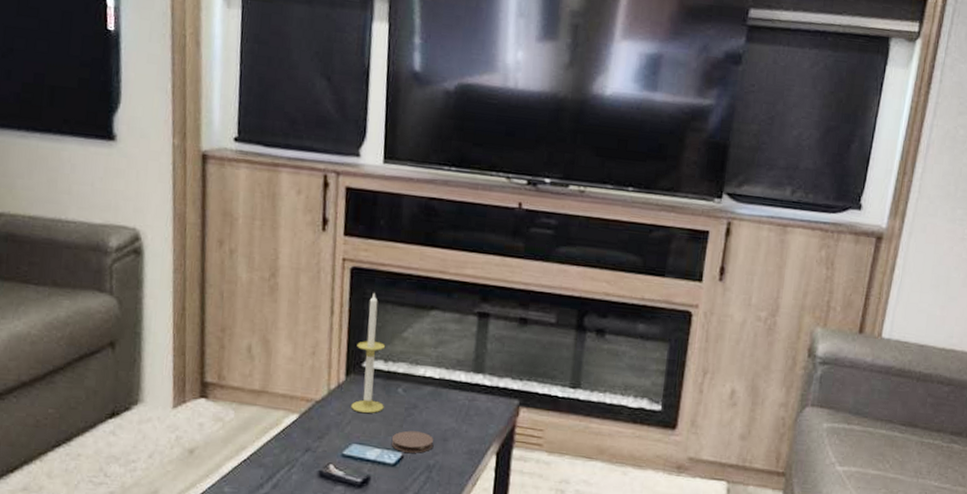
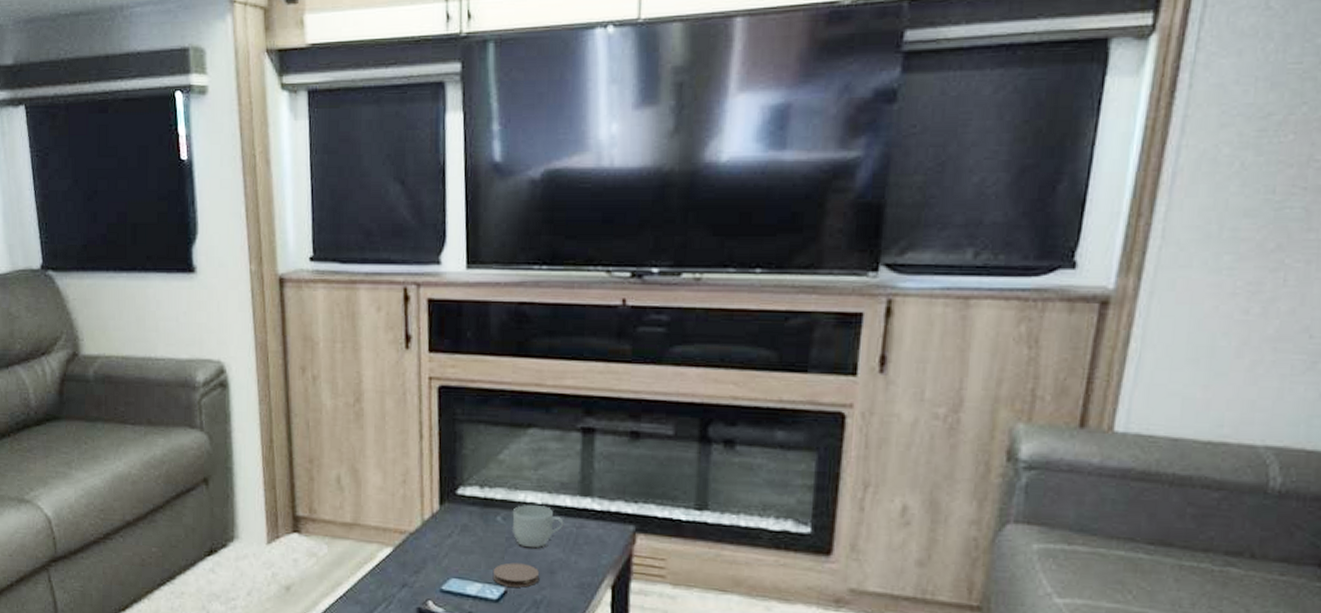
candle: present [351,292,386,413] -> none [447,412,483,544]
mug: none [411,379,458,418] -> present [511,505,564,549]

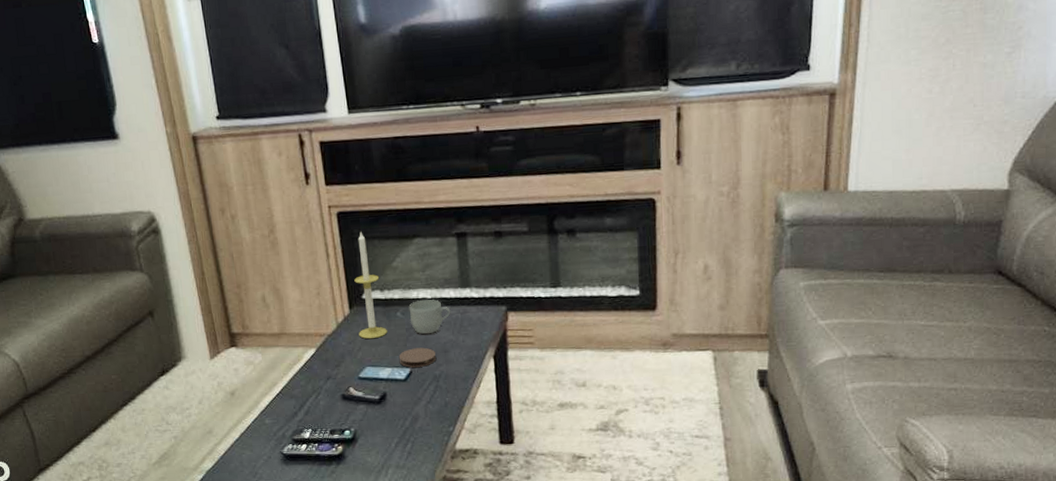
candle: none [447,412,483,544] -> present [354,231,387,339]

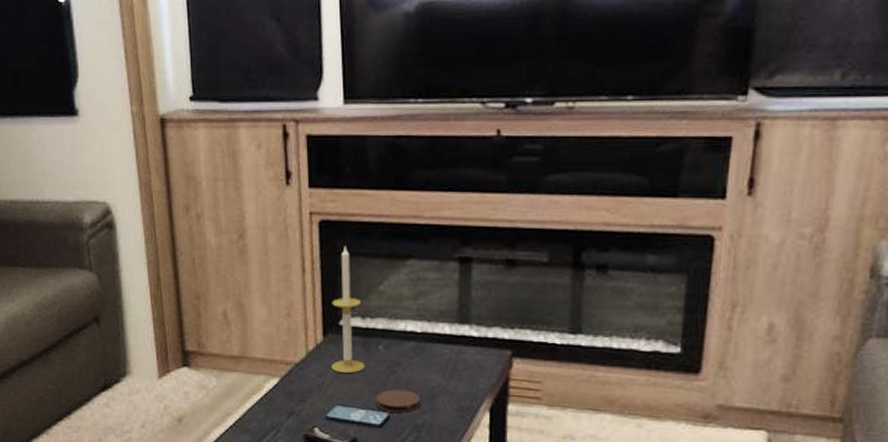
mug: present [408,299,451,334] -> none [393,334,443,375]

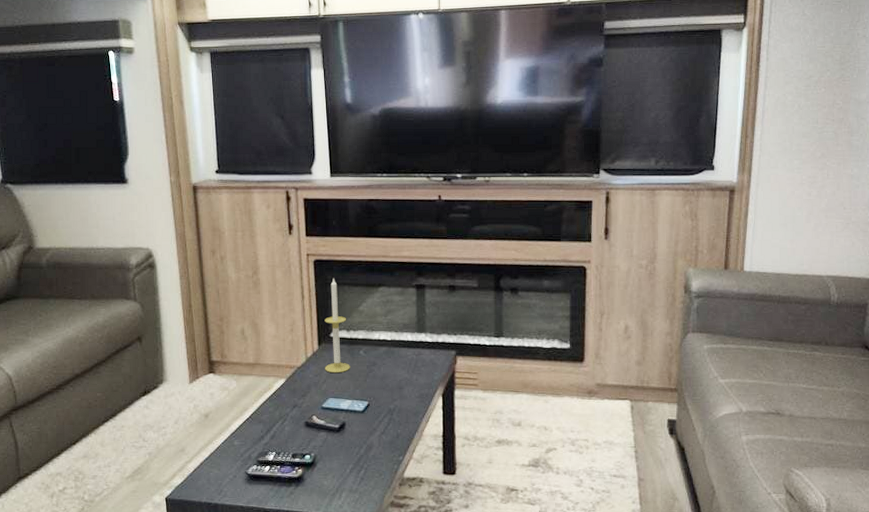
coaster: present [375,389,421,413] -> none [359,383,392,401]

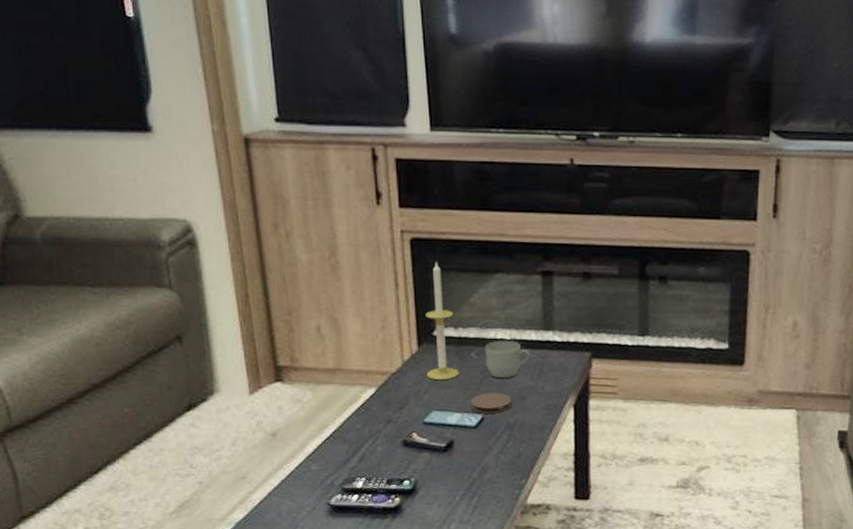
coaster: none [359,383,392,401] -> present [470,392,512,414]
mug: none [371,341,407,372] -> present [485,341,531,378]

